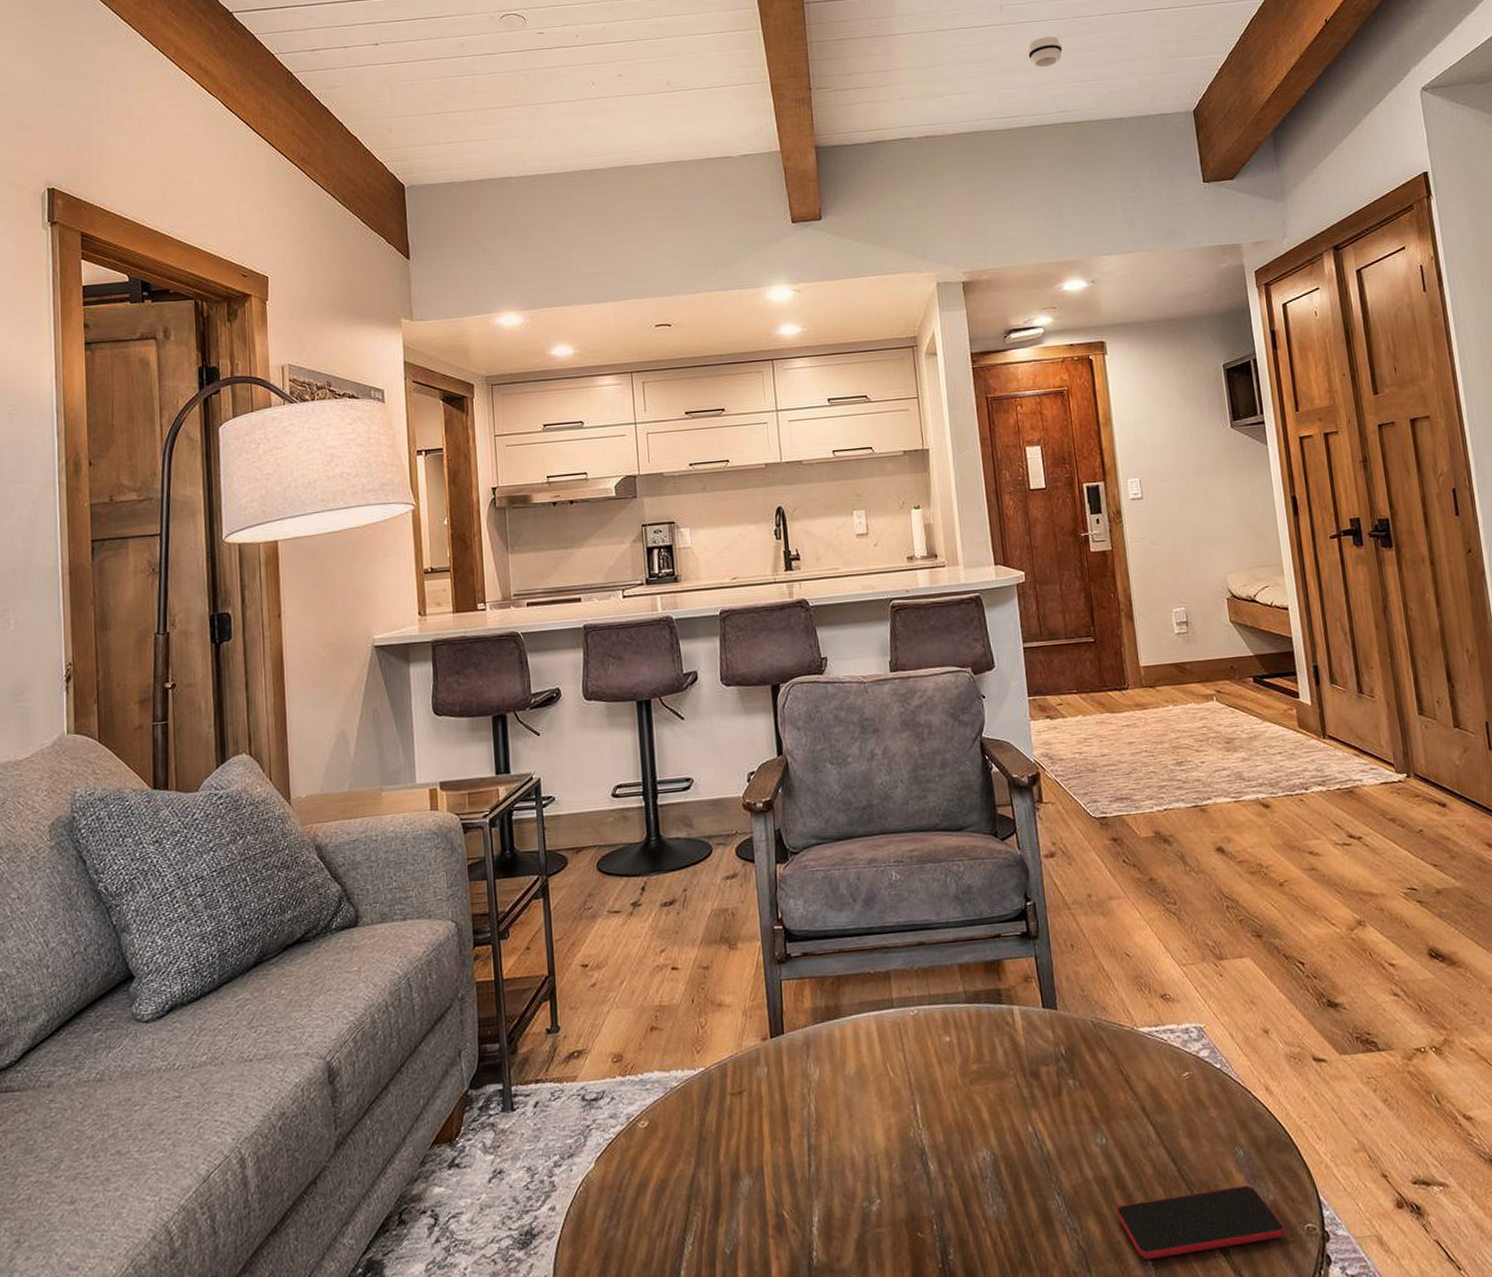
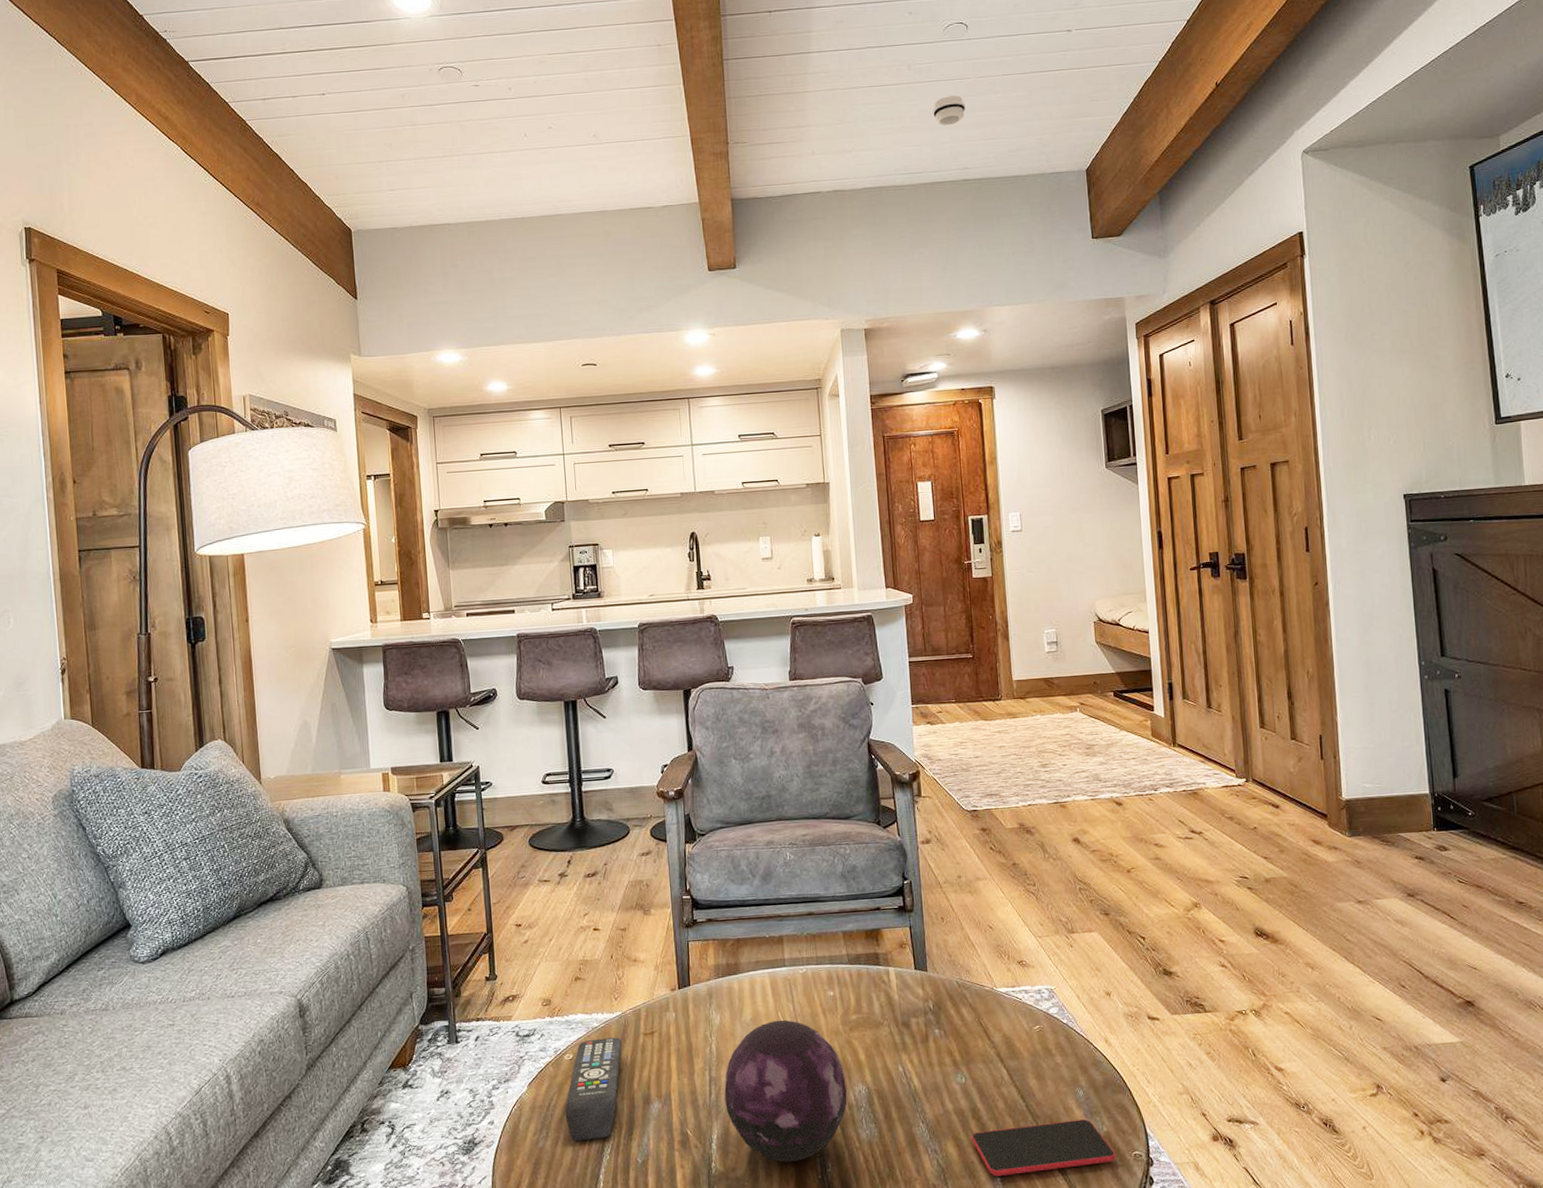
remote control: none [639,1099,706,1230] -> present [565,1037,622,1142]
decorative orb: none [826,1072,970,1249] -> present [724,1019,847,1162]

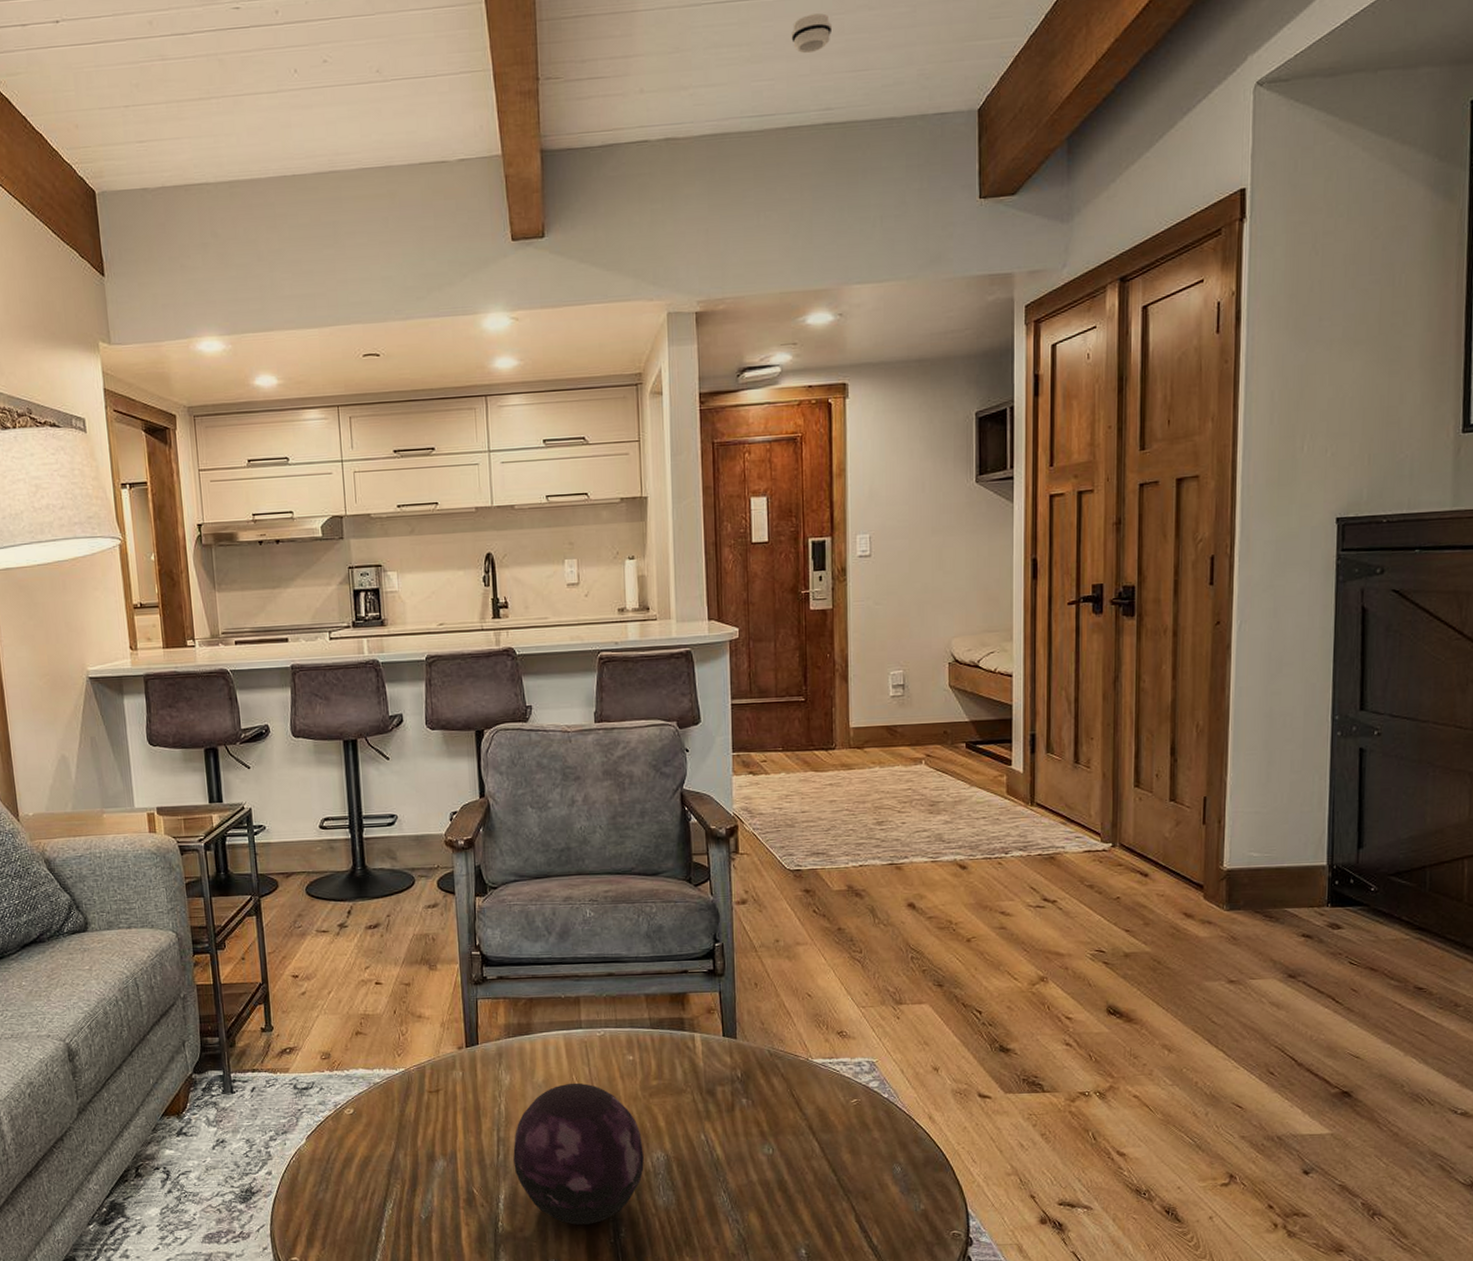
remote control: present [565,1037,622,1142] -> none [345,1094,406,1195]
smartphone: present [972,1119,1116,1177] -> none [777,1196,932,1249]

